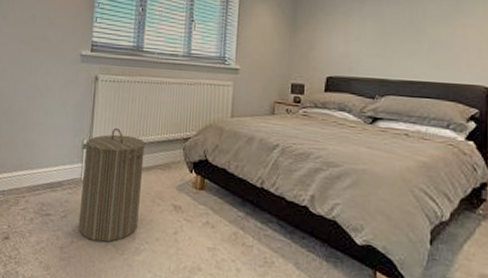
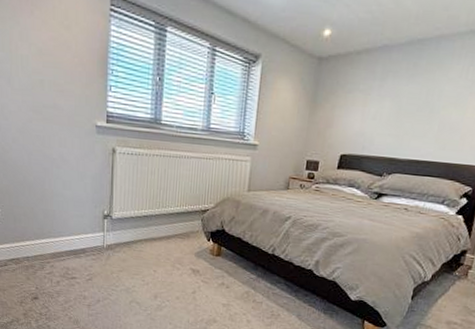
laundry hamper: present [78,127,145,242] -> none [103,199,165,301]

